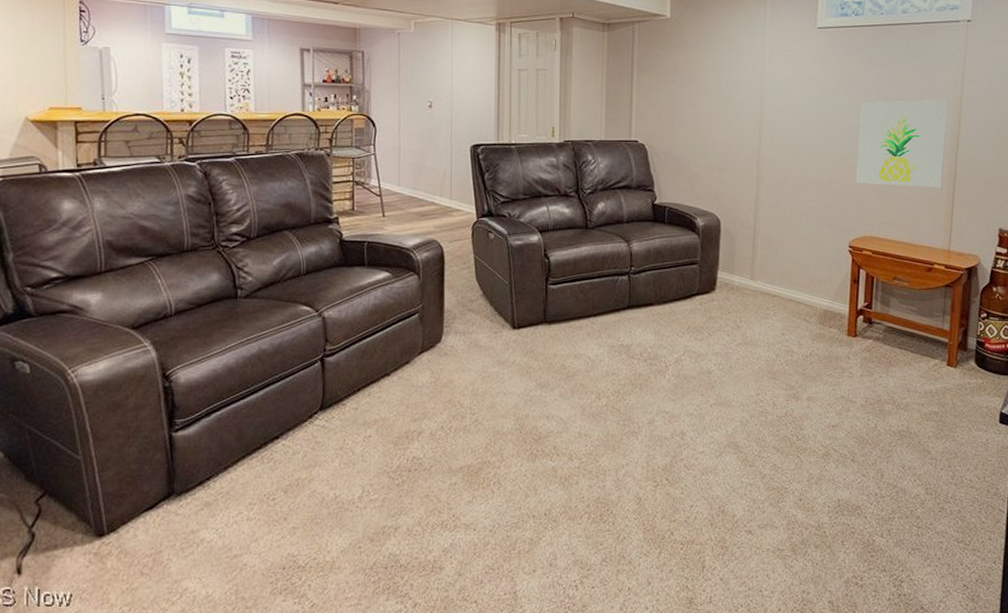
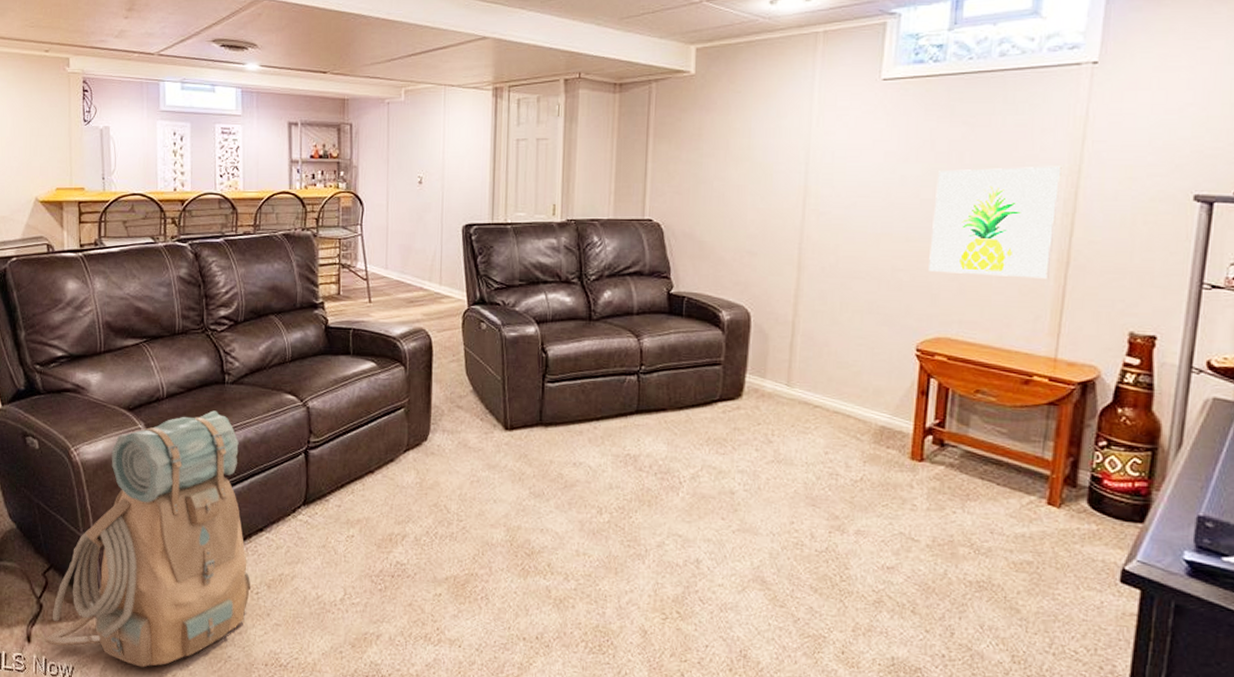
backpack: none [38,325,267,586] -> present [45,410,251,668]

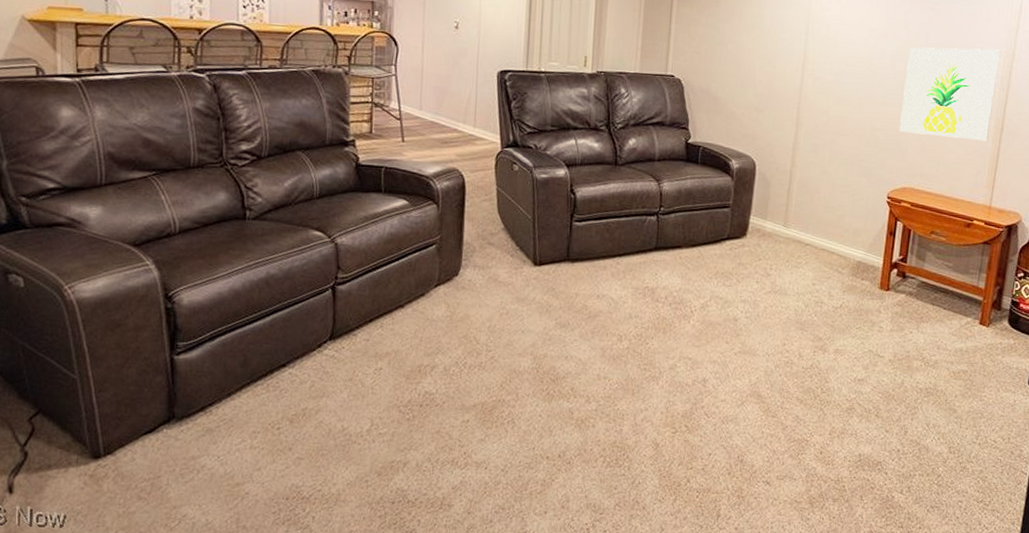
backpack: present [45,410,251,668] -> none [30,246,272,511]

